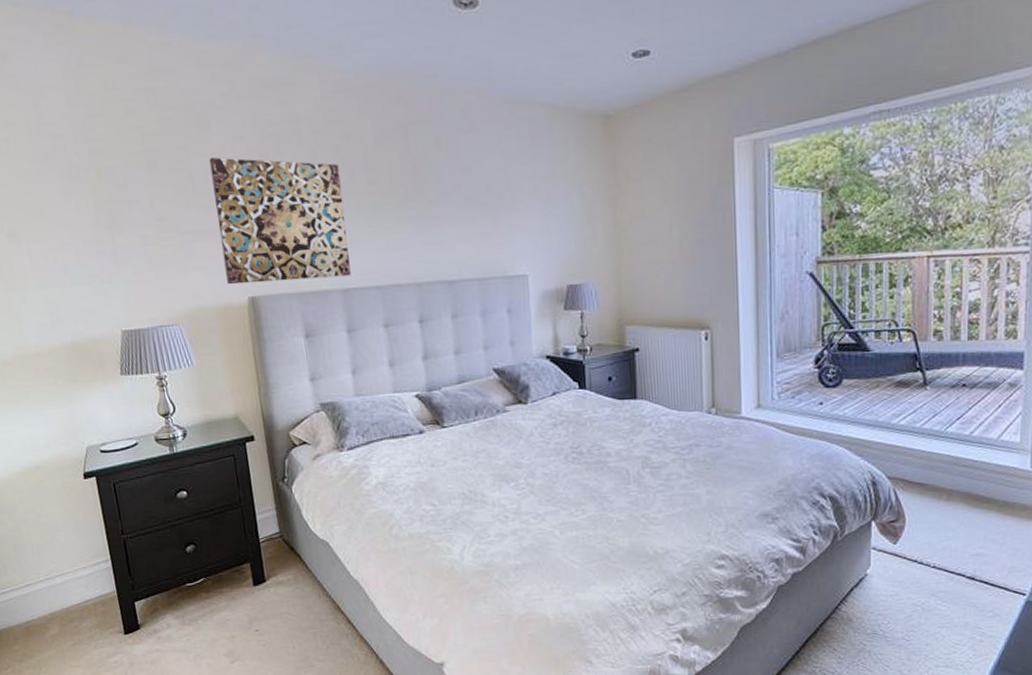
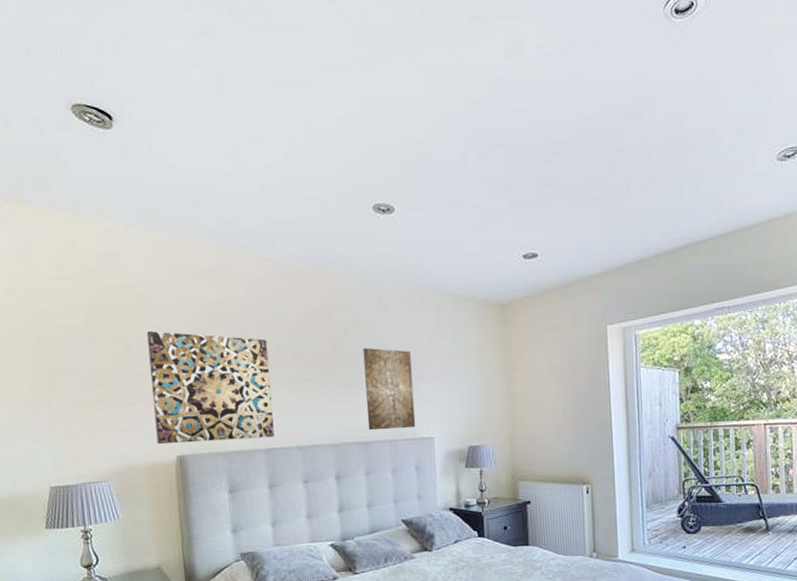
wall art: none [445,171,507,268] -> present [363,347,416,431]

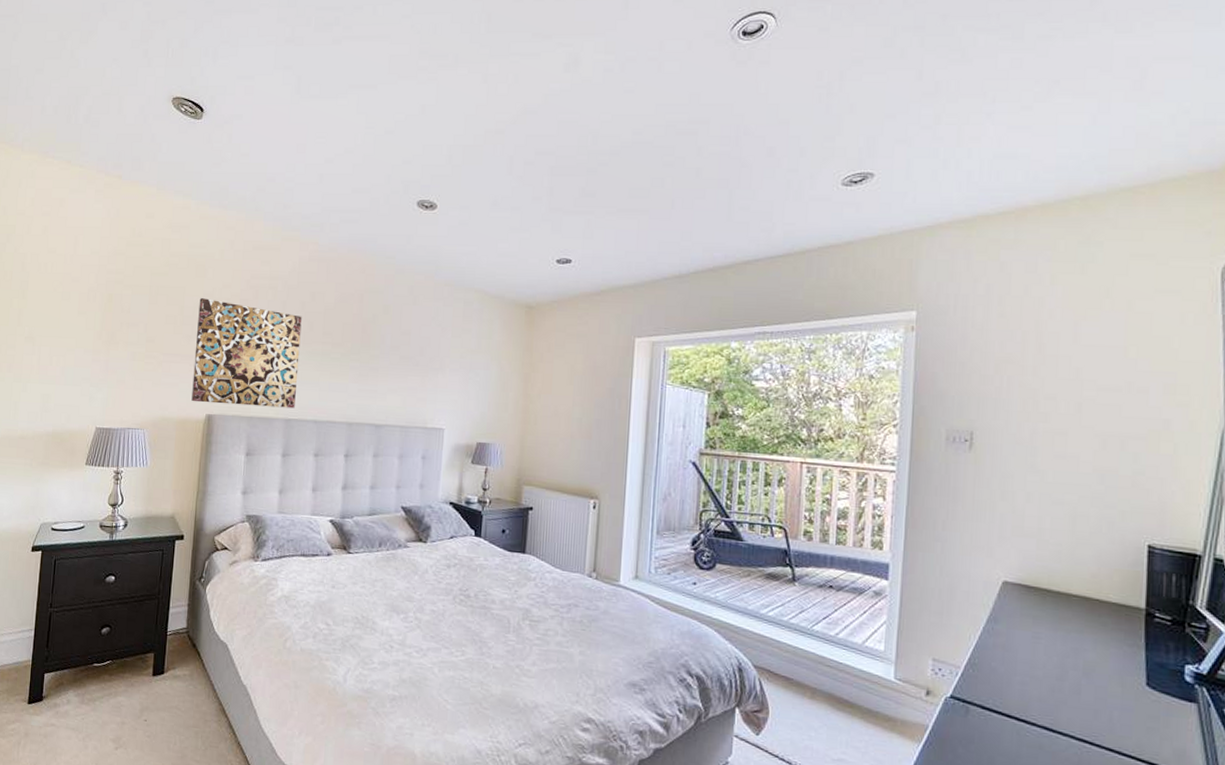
wall art: present [363,347,416,431] -> none [382,334,433,417]

